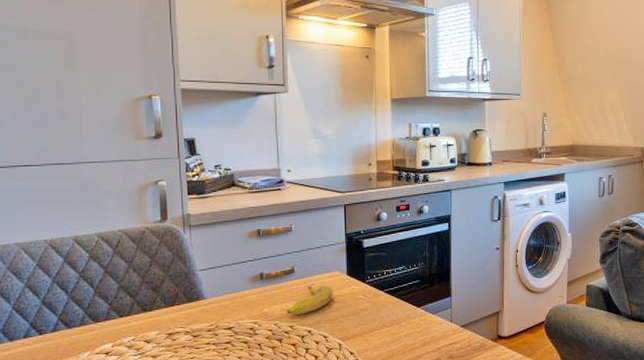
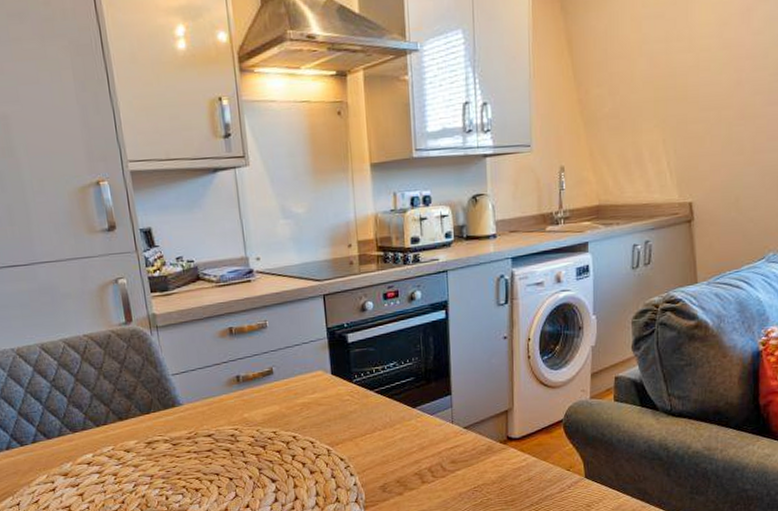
banana: present [287,283,333,315] -> none [268,384,318,420]

